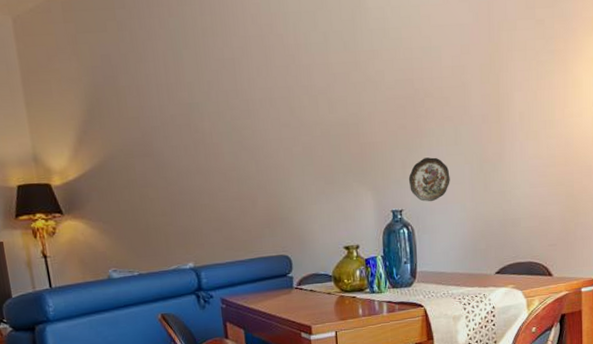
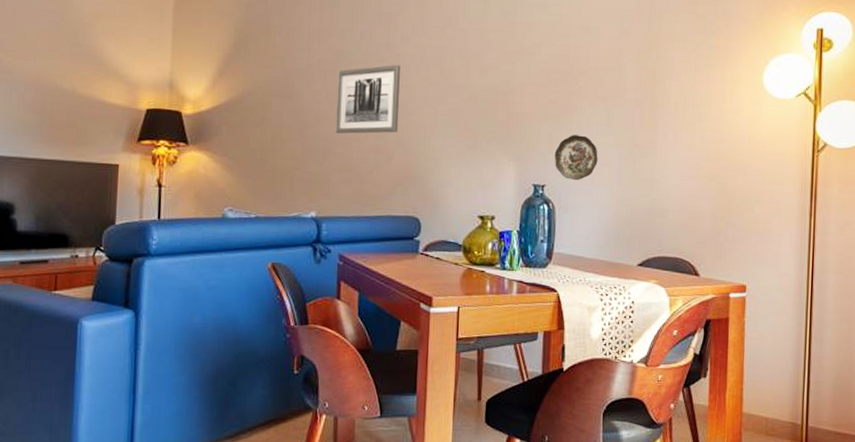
wall art: none [192,110,258,185] -> present [335,65,400,134]

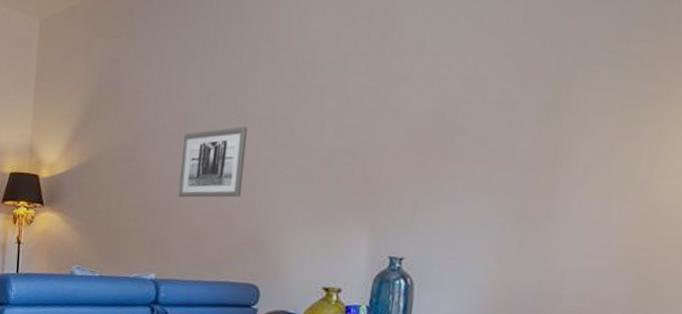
decorative plate: present [554,135,598,181] -> none [417,202,473,255]

